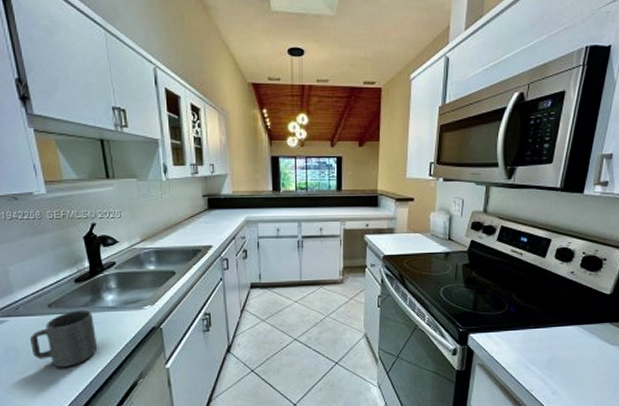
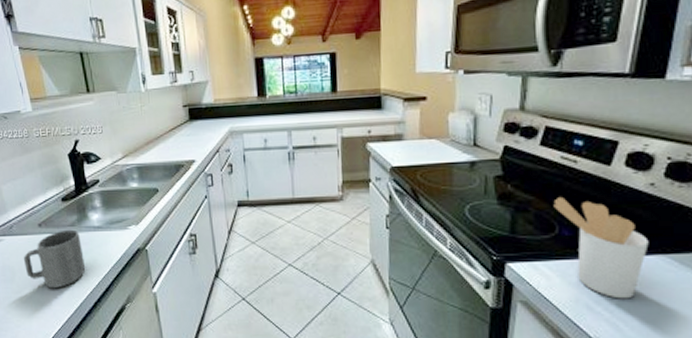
utensil holder: none [505,282,569,360] -> present [553,198,649,299]

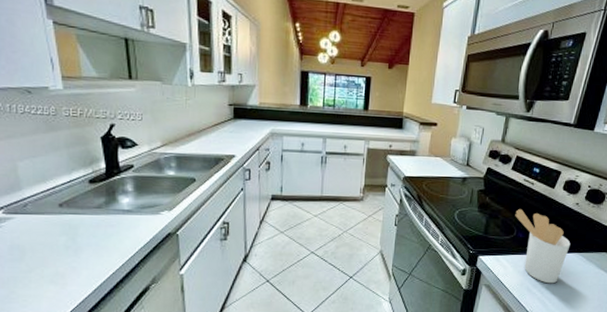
mug: present [23,229,86,289] -> none [37,211,110,269]

